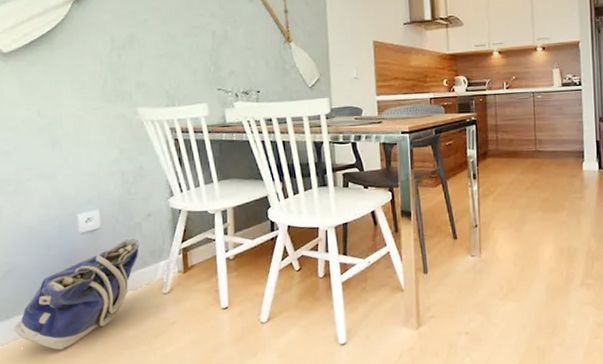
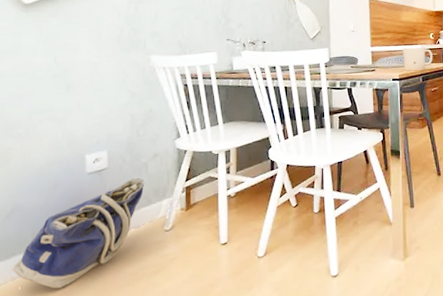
mug: none [412,95,448,123] -> present [403,47,433,72]

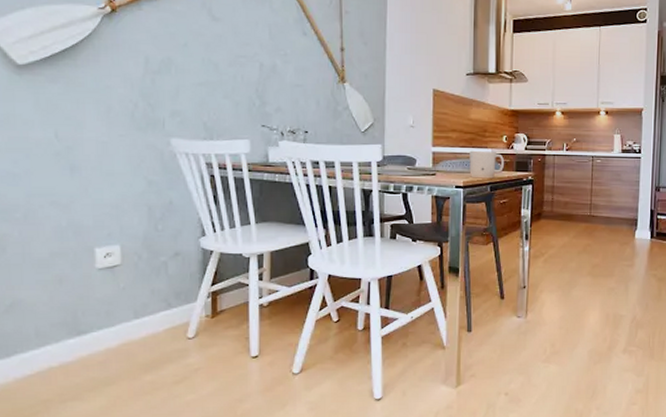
tote bag: present [12,178,145,289] -> none [14,279,164,392]

